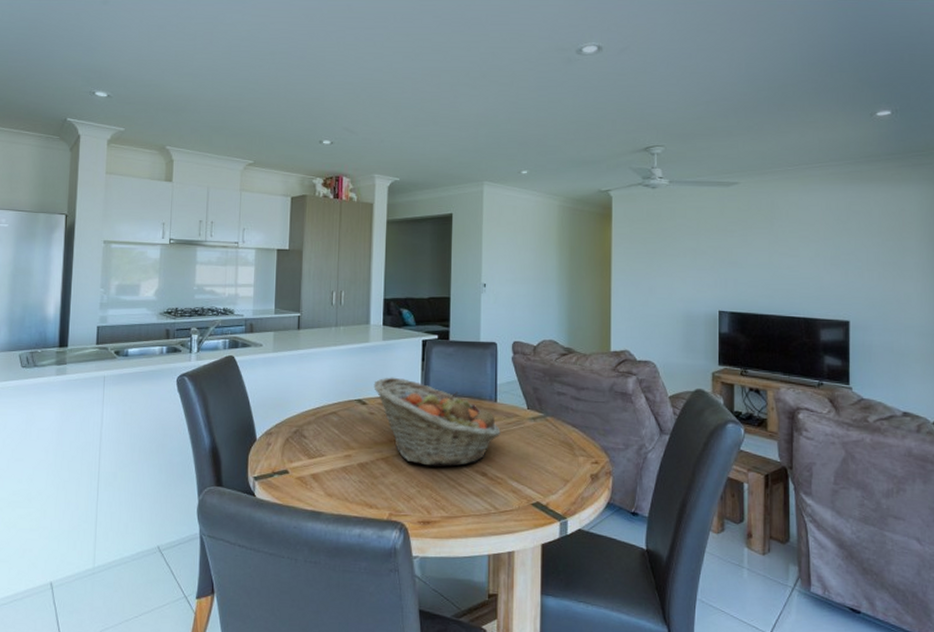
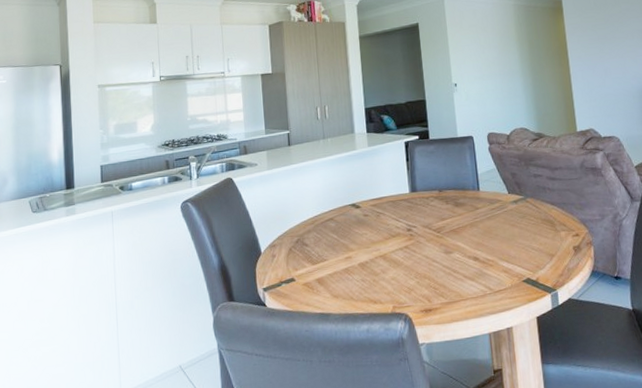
fruit basket: present [373,377,501,467] -> none [364,179,487,258]

